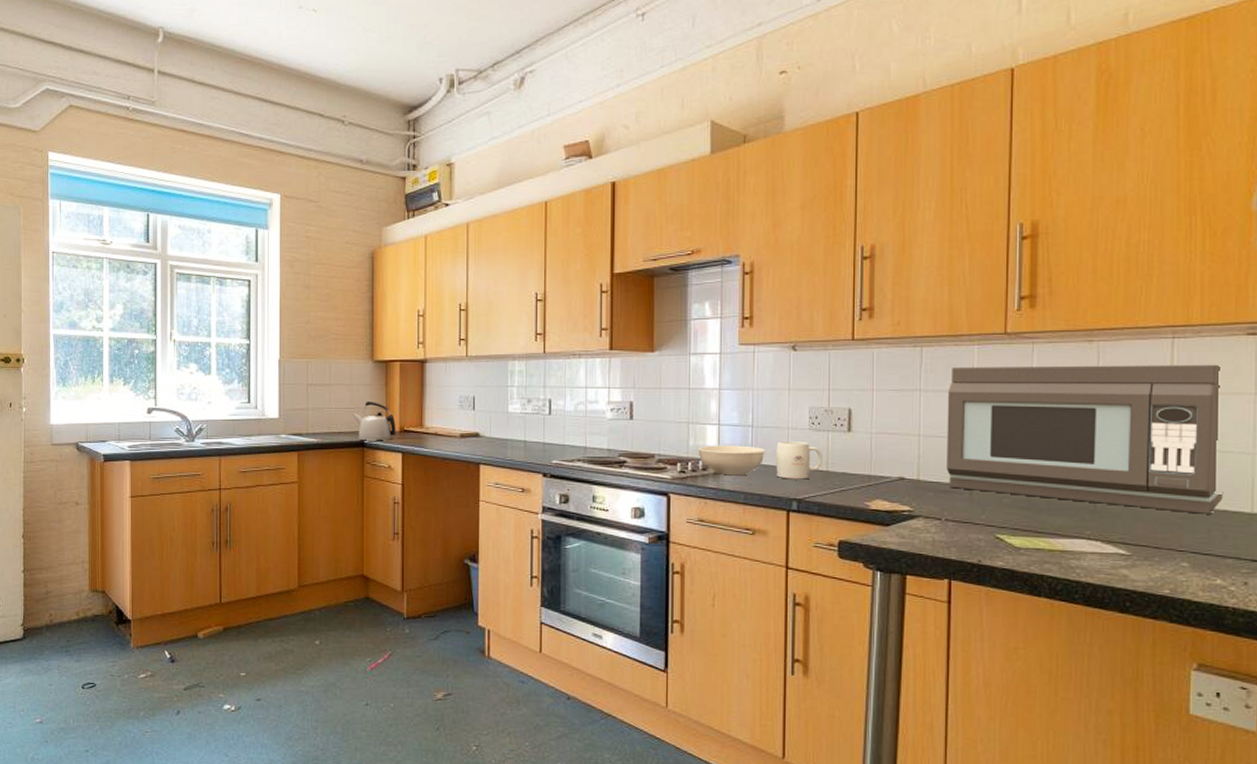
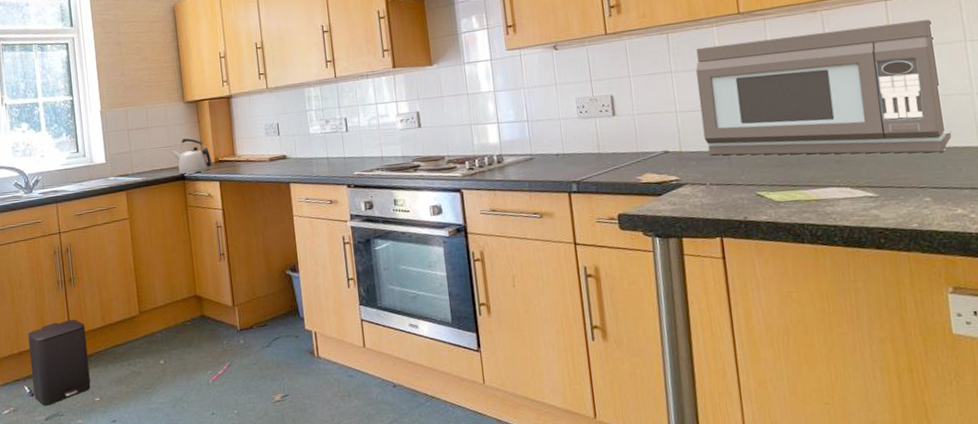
pedal bin: none [174,585,237,675] -> present [28,319,91,406]
bowl: present [698,445,765,476] -> none [482,139,543,168]
mug: present [776,440,822,480] -> none [551,129,594,165]

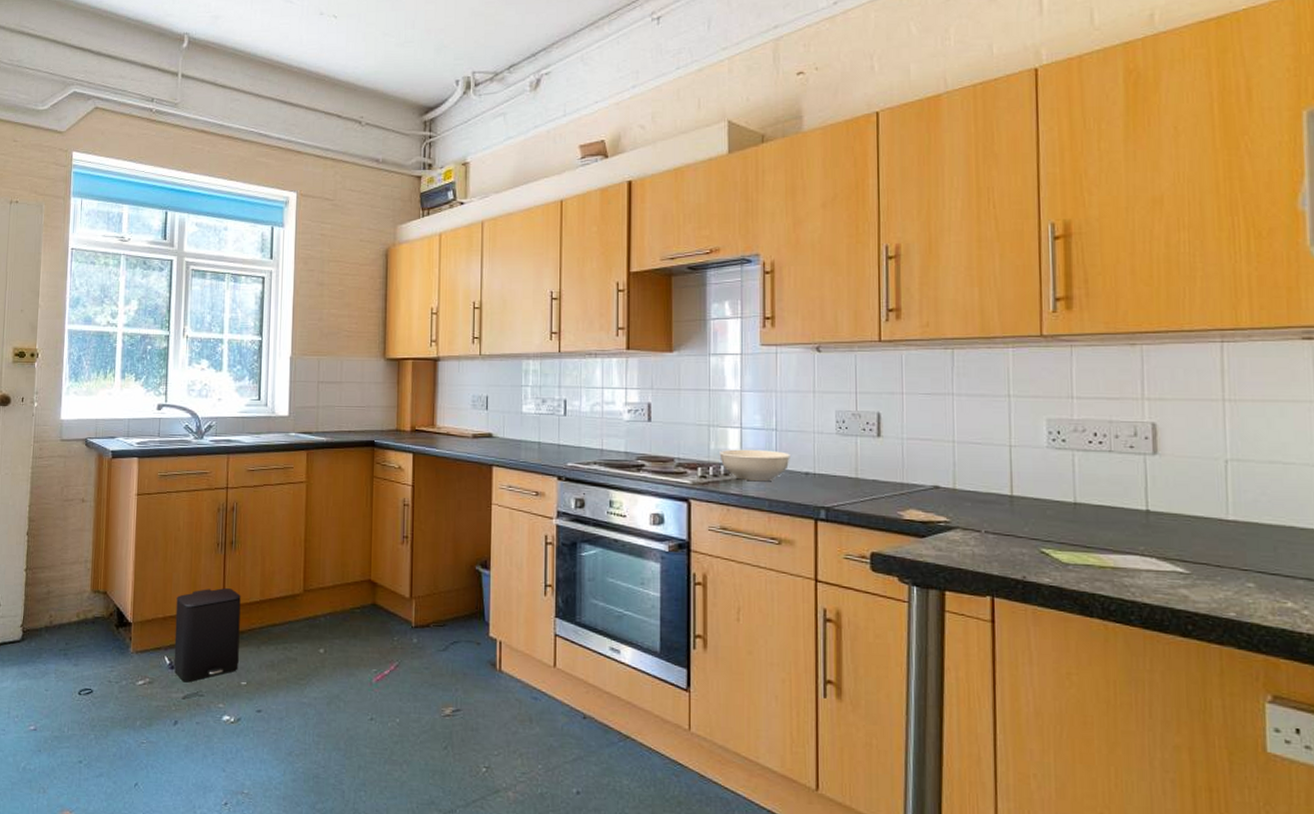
kettle: present [171,138,213,175] -> none [363,400,408,442]
bowl: none [482,139,543,168] -> present [719,449,790,482]
microwave: present [696,19,952,156] -> none [982,369,1289,530]

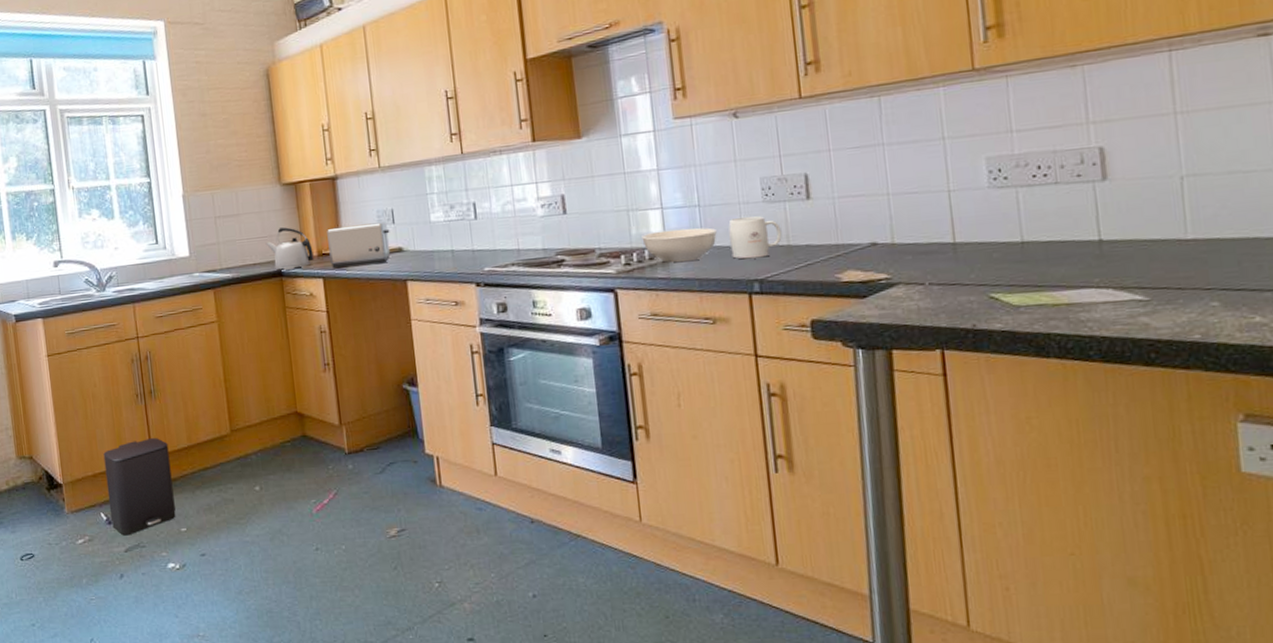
kettle: none [363,400,408,442] -> present [265,227,315,271]
toaster: none [422,405,482,447] -> present [327,220,391,269]
mug: none [802,445,851,487] -> present [728,216,782,260]

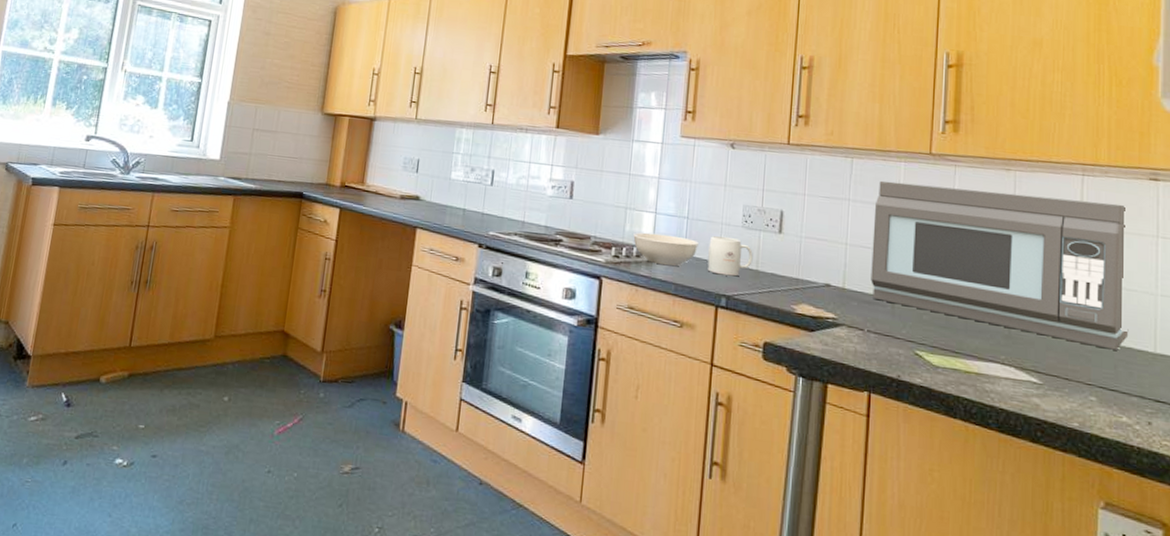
pedal bin: present [103,438,176,536] -> none [70,326,150,422]
kettle: present [265,227,315,271] -> none [294,153,337,195]
toaster: present [327,220,391,269] -> none [350,163,412,207]
microwave: none [915,74,1252,249] -> present [871,180,1129,350]

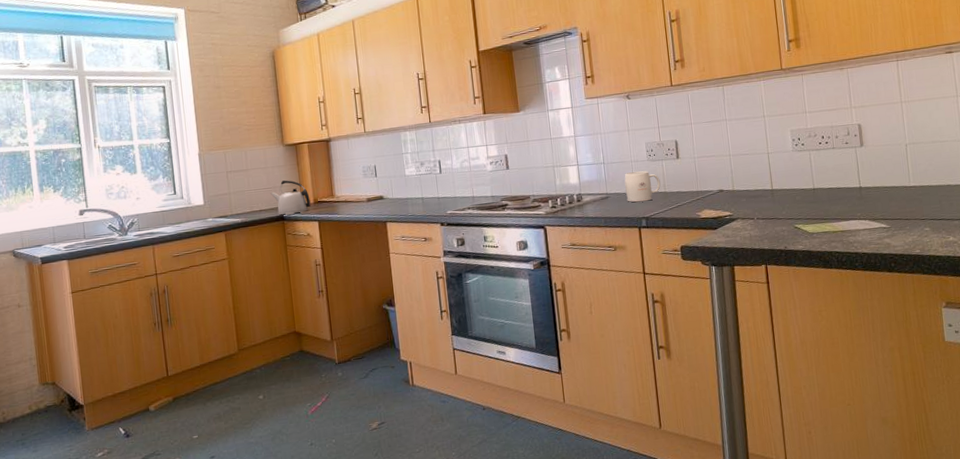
kettle: none [294,153,337,195] -> present [270,180,312,216]
bowl: present [633,232,698,266] -> none [563,179,617,206]
microwave: present [871,180,1129,350] -> none [746,77,946,194]

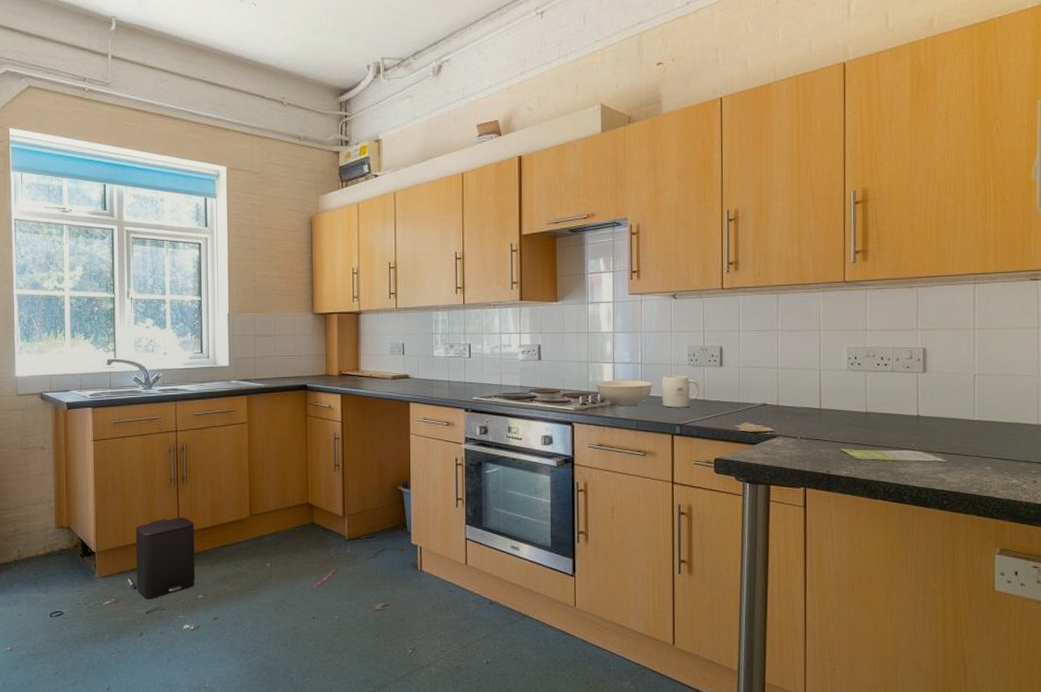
pedal bin: none [123,359,189,446] -> present [135,517,195,600]
kettle: present [270,180,312,216] -> none [295,349,336,386]
bowl: none [563,179,617,206] -> present [596,380,653,406]

